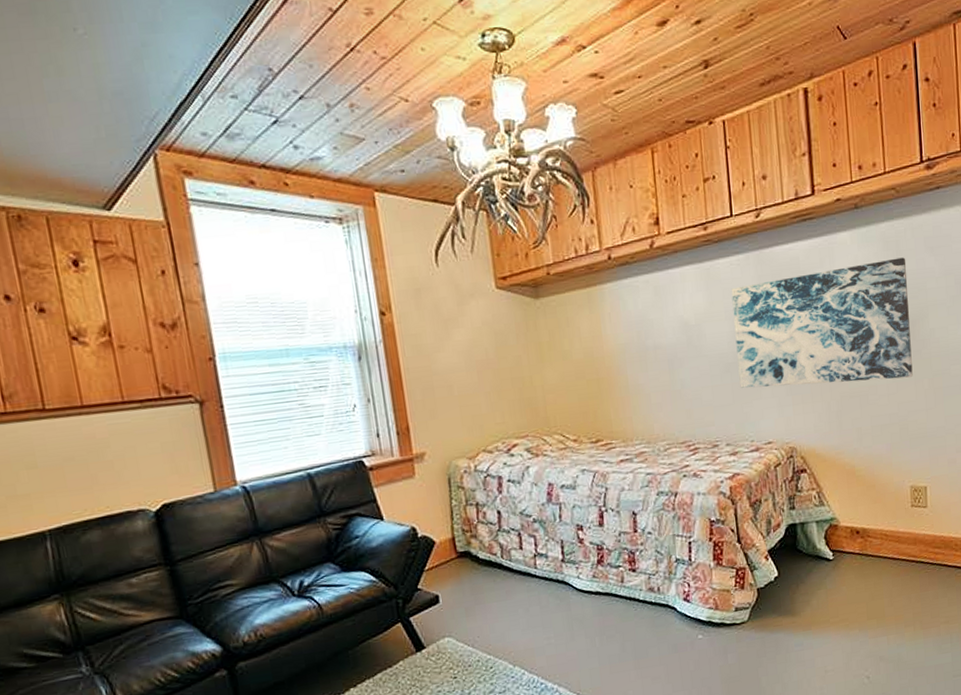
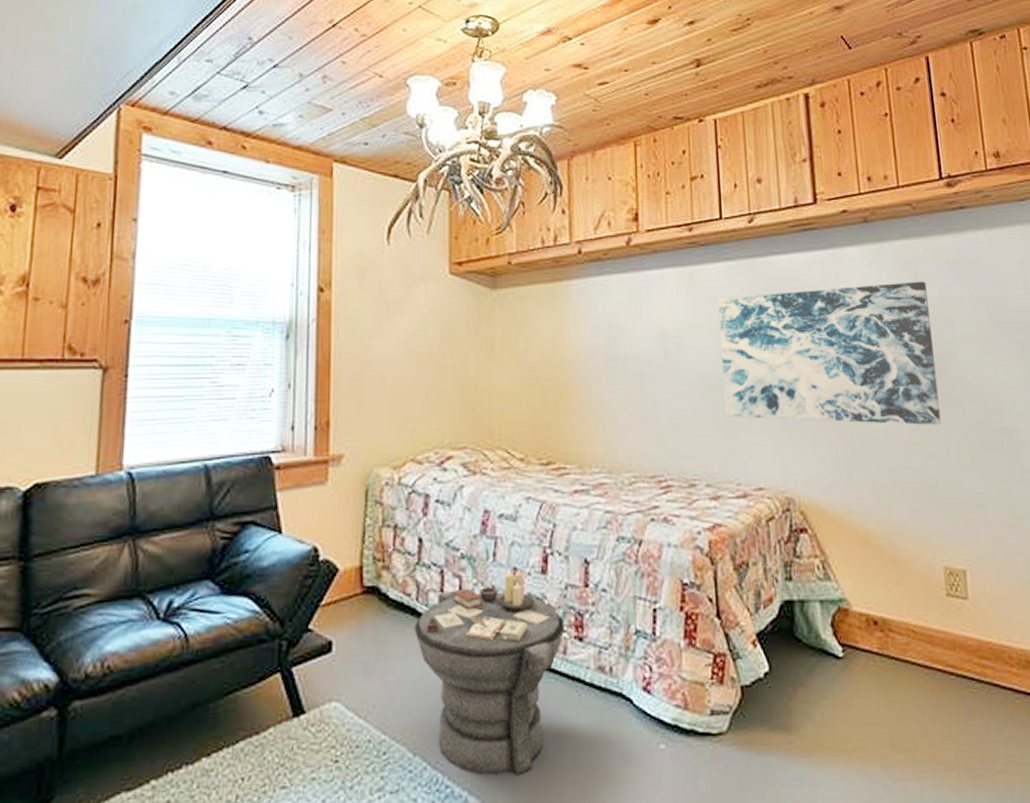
side table: none [502,525,621,673] -> present [414,569,564,776]

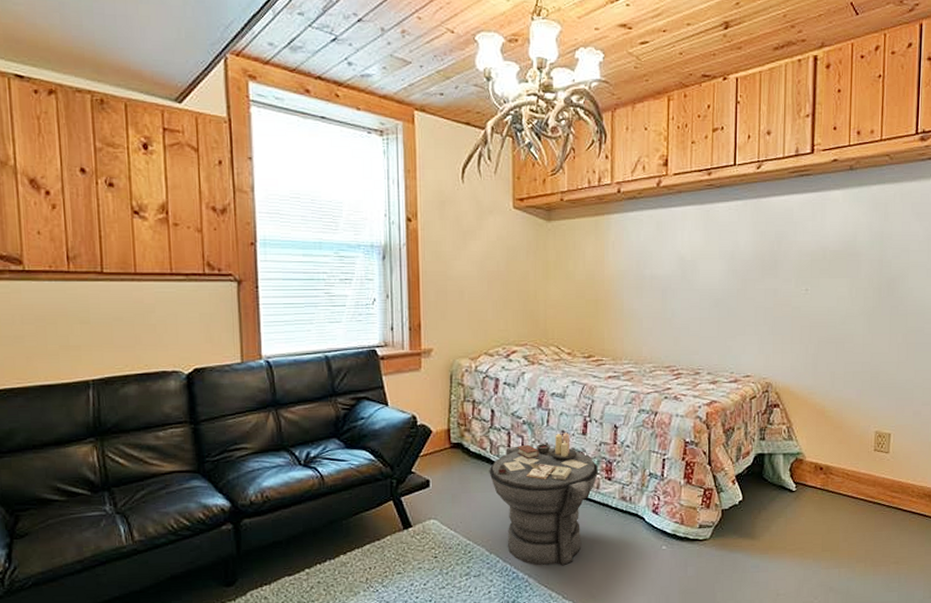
wall art: present [718,281,941,425] -> none [726,219,893,331]

